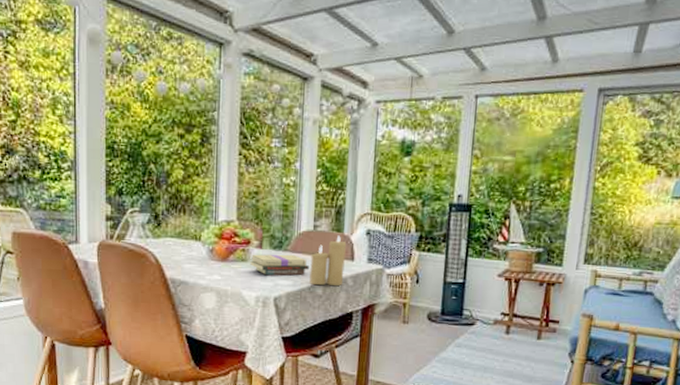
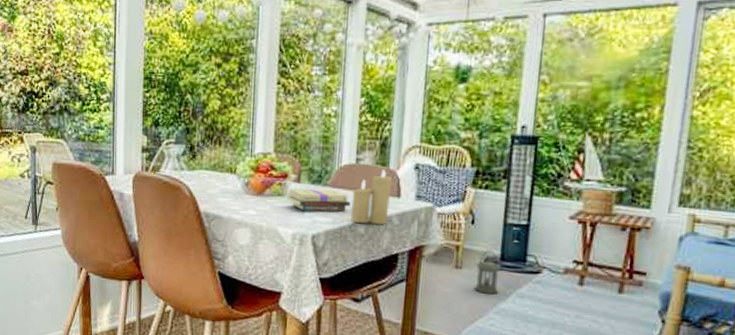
lantern: none [419,306,442,345] -> present [474,250,502,295]

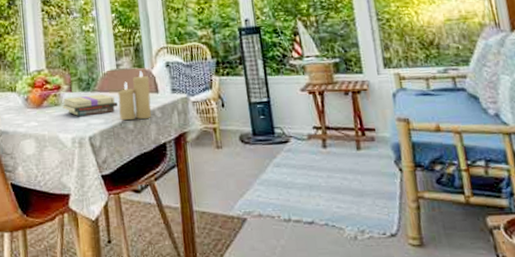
lantern: present [474,250,502,295] -> none [233,128,259,168]

